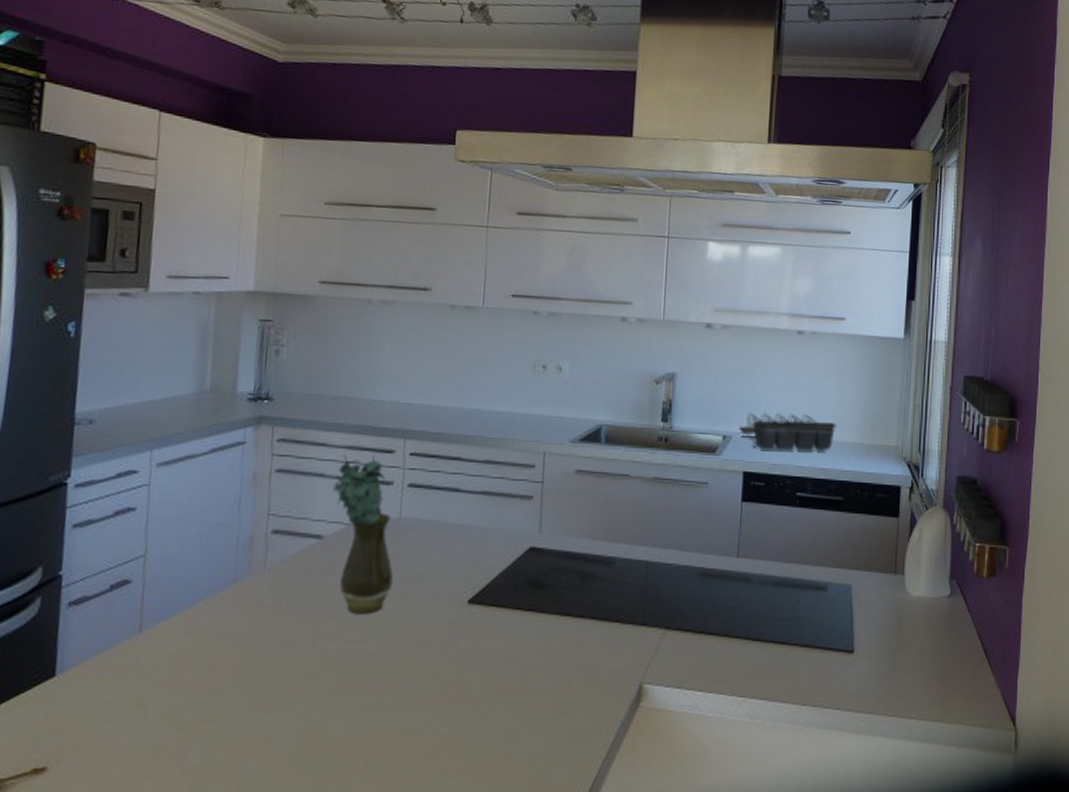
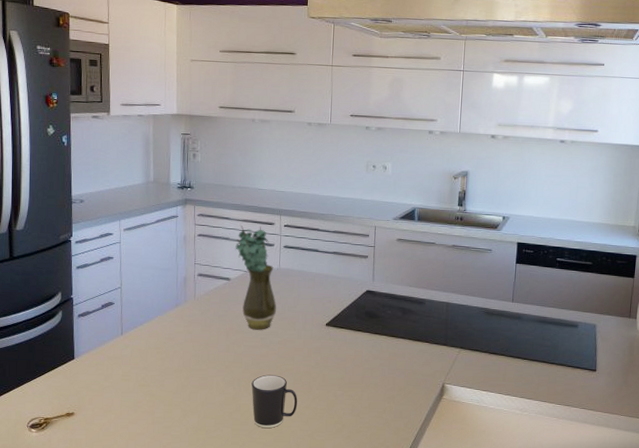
mug: none [347,684,421,772] -> present [251,374,298,429]
dish rack: present [739,412,837,451] -> none [515,200,589,229]

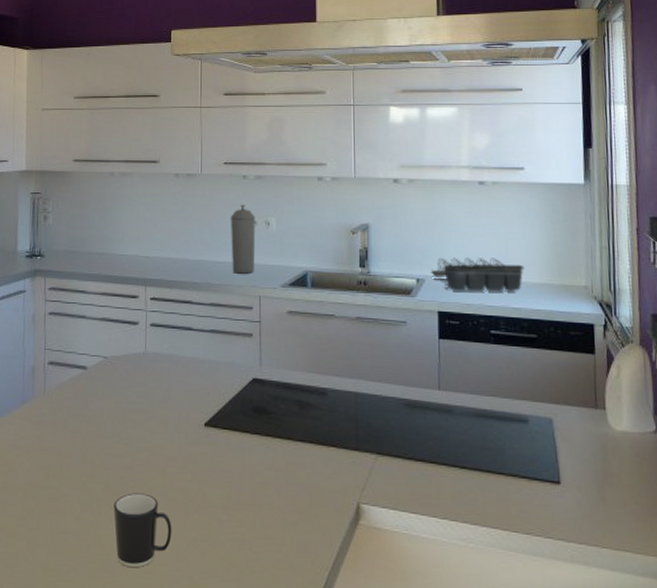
vase: present [235,226,276,330] -> none [92,300,143,433]
canister: none [353,151,375,208] -> present [231,204,256,274]
dish rack: none [515,200,589,229] -> present [431,257,524,292]

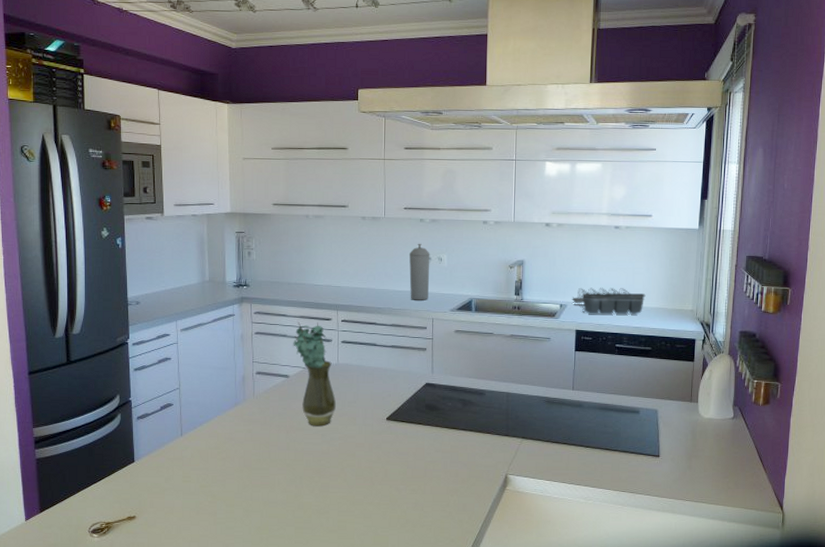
vase: none [92,300,143,433] -> present [293,322,336,427]
mug: present [113,493,172,568] -> none [313,471,360,526]

